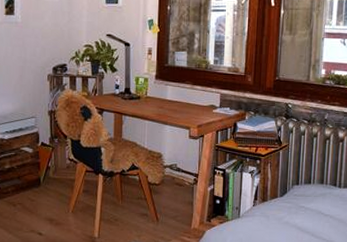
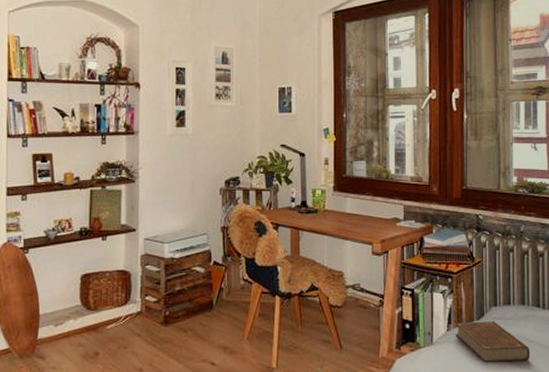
book: none [260,198,325,234] -> present [455,321,531,363]

